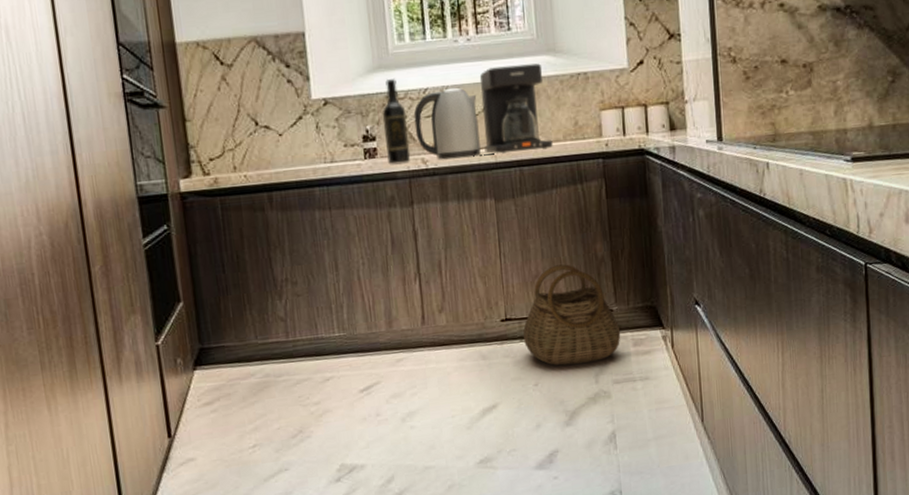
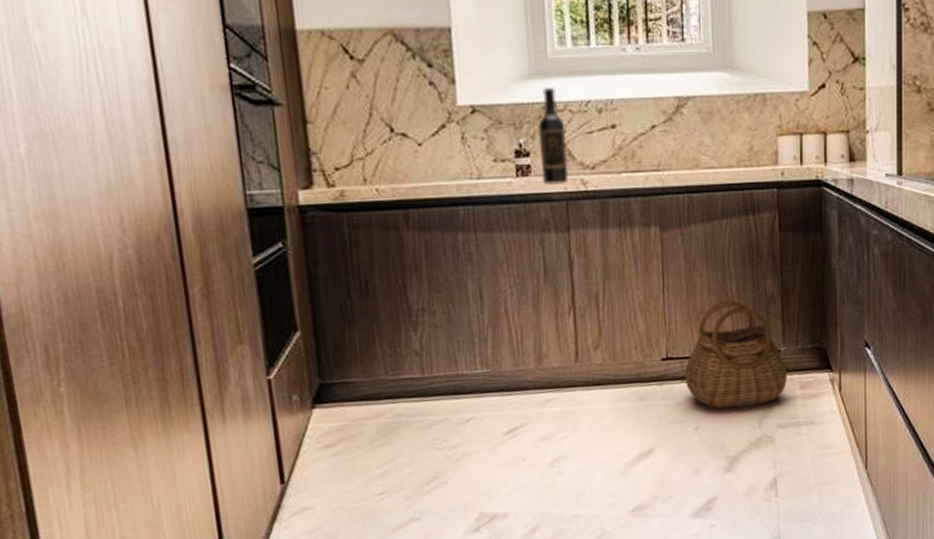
kettle: present [413,87,481,160] -> none [573,101,647,182]
coffee maker: present [479,63,553,154] -> none [648,80,725,178]

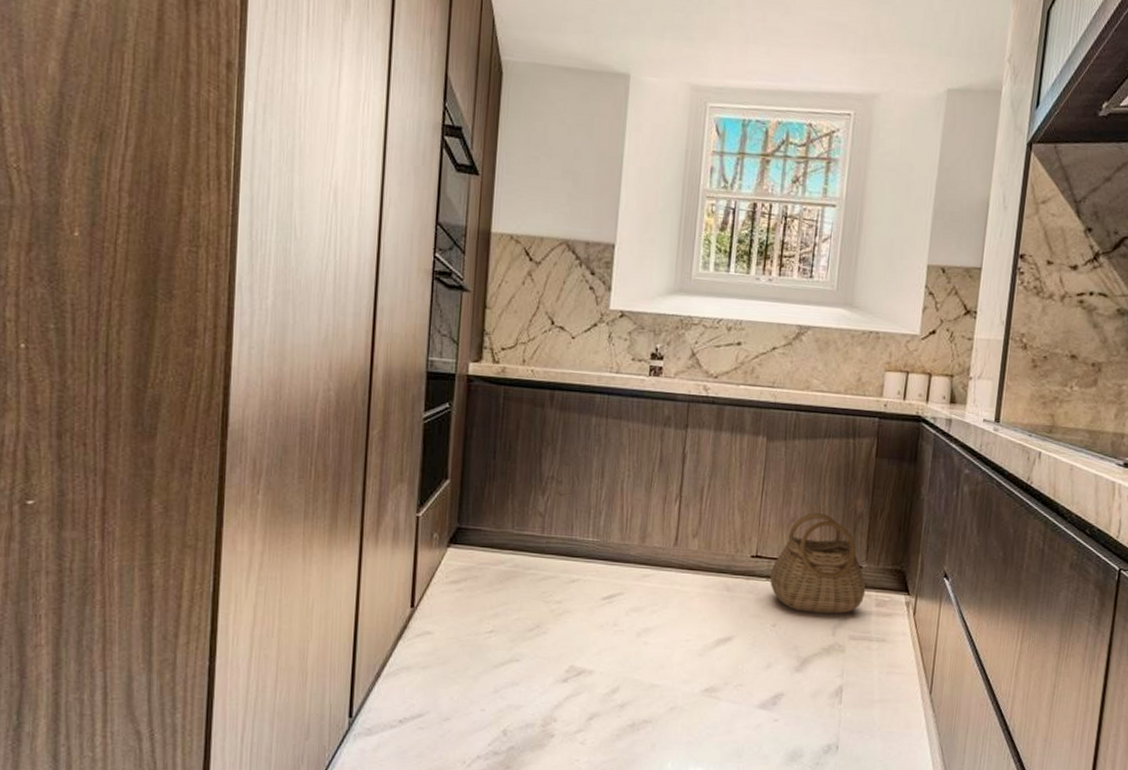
wine bottle: present [537,88,569,185] -> none [671,304,698,388]

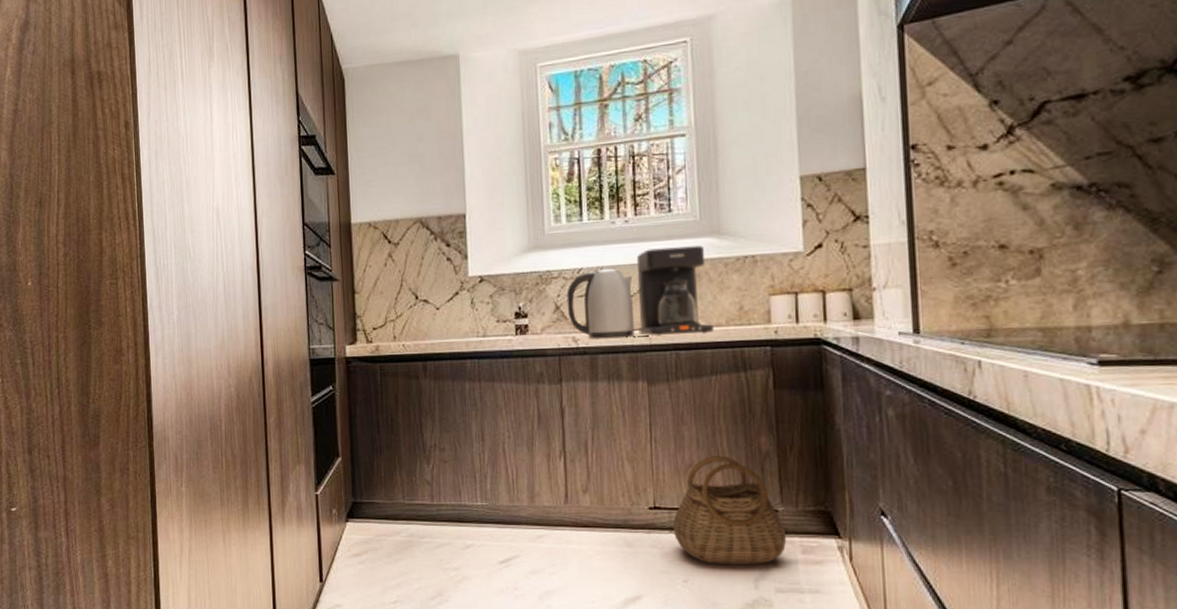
kettle: none [702,322,768,394] -> present [566,268,635,340]
coffee maker: none [766,310,837,399] -> present [636,245,714,336]

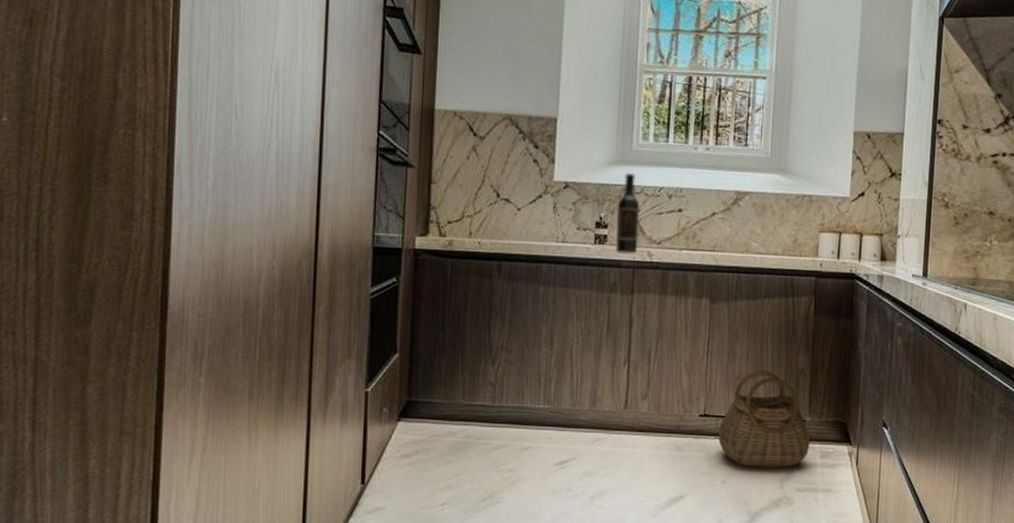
wine bottle: none [535,259,562,342] -> present [615,173,640,254]
kettle: present [566,268,635,340] -> none [645,190,708,258]
coffee maker: present [636,245,714,336] -> none [707,177,772,261]

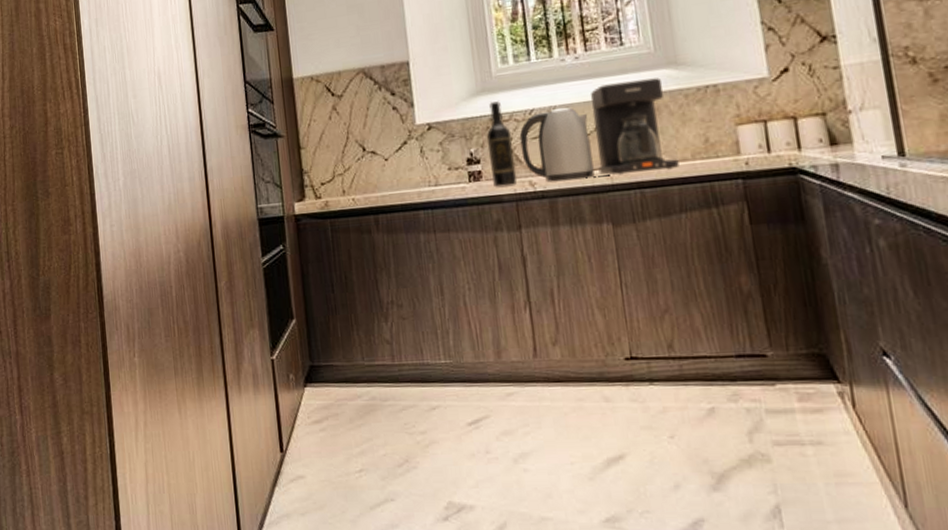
kettle: none [645,190,708,258] -> present [519,106,595,183]
coffee maker: none [707,177,772,261] -> present [590,78,680,175]
basket: present [718,370,810,467] -> none [652,298,780,417]

